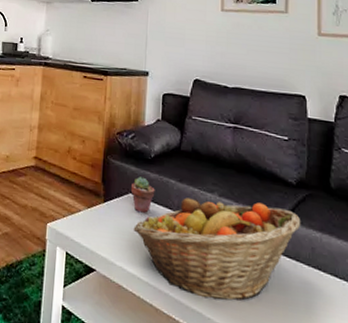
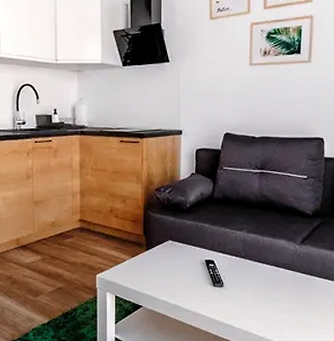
potted succulent: present [130,176,155,213] -> none [169,225,192,255]
fruit basket: present [133,198,301,301] -> none [174,234,315,314]

